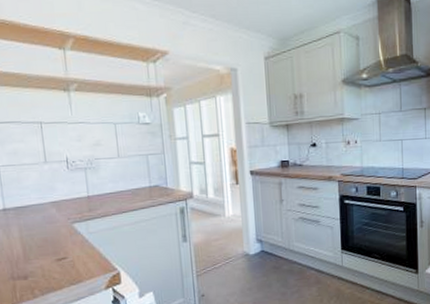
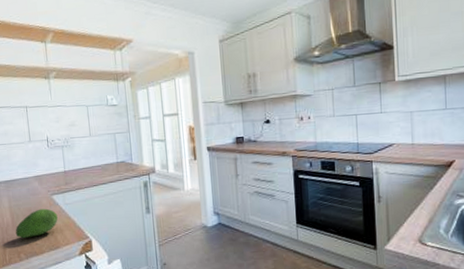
fruit: none [27,238,80,273] -> present [15,208,58,239]

